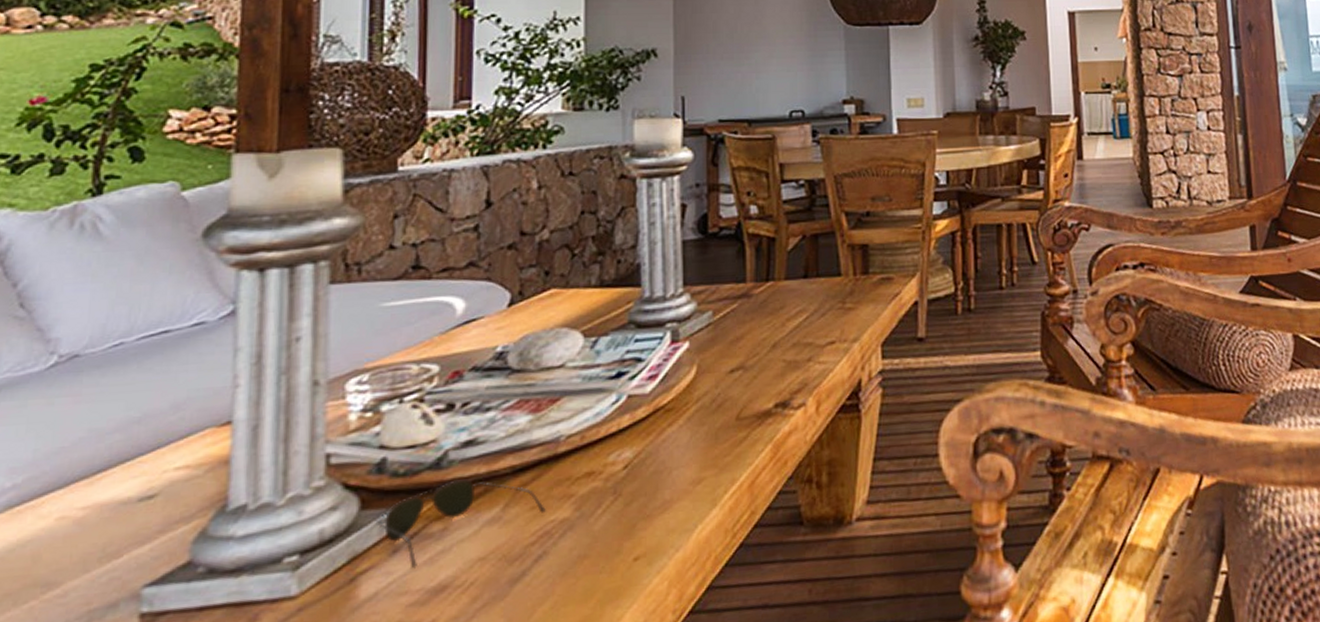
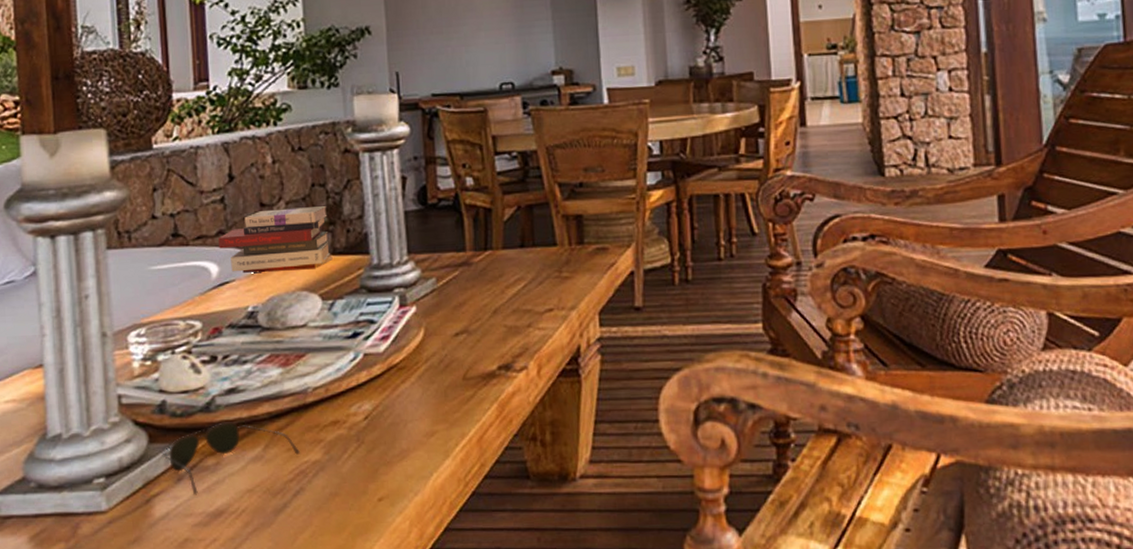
books: none [468,235,599,309] -> present [218,206,333,273]

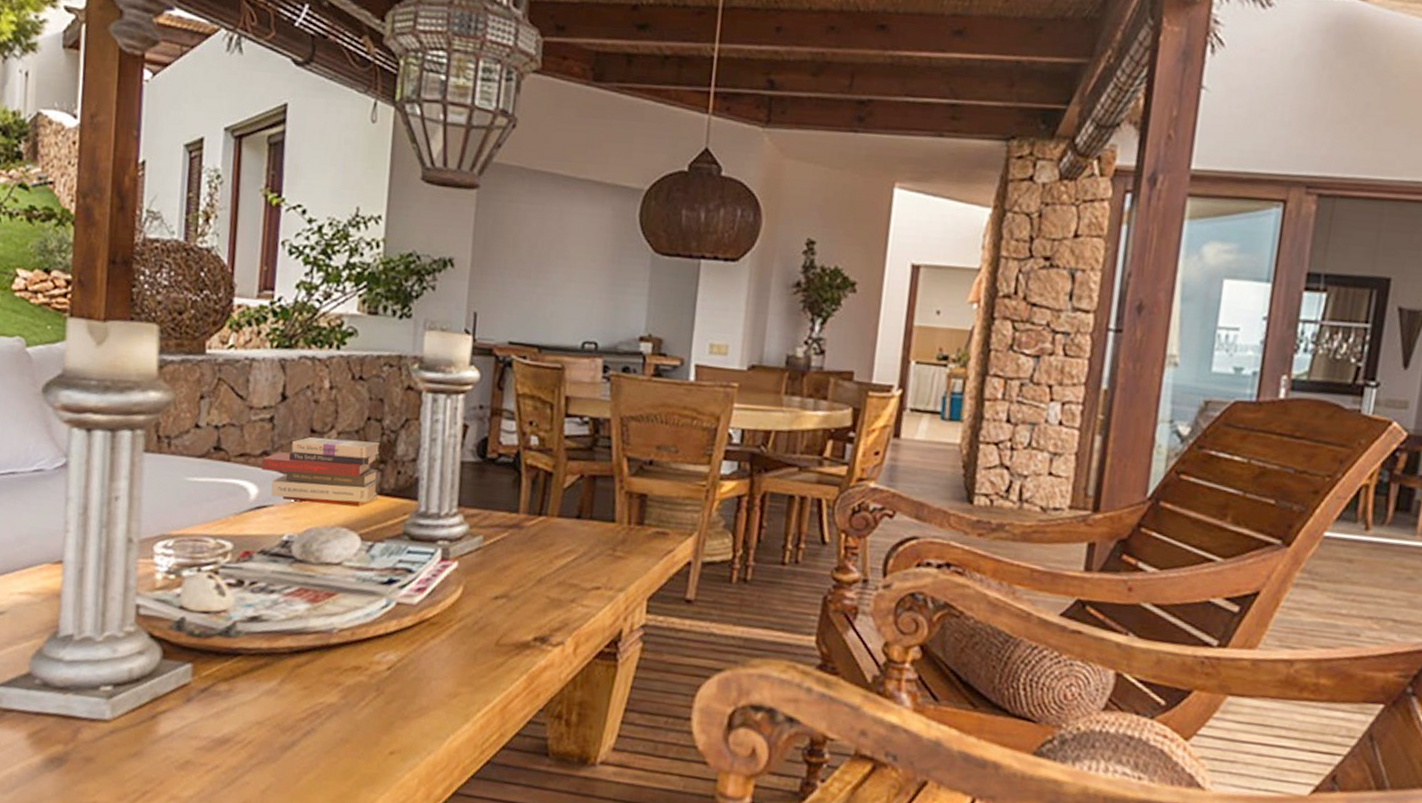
sunglasses: present [162,422,300,495] -> none [174,649,316,719]

